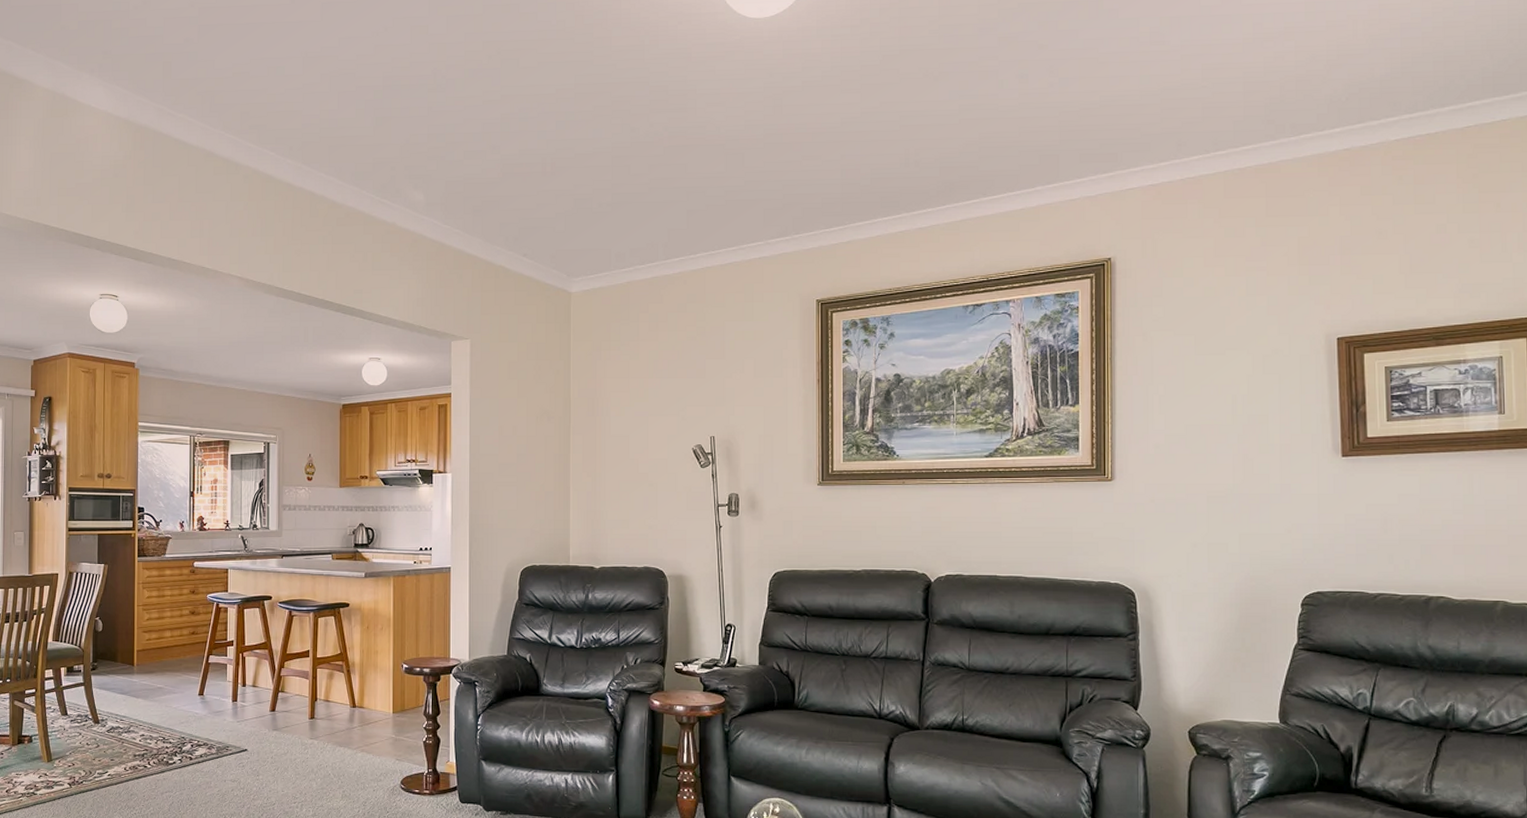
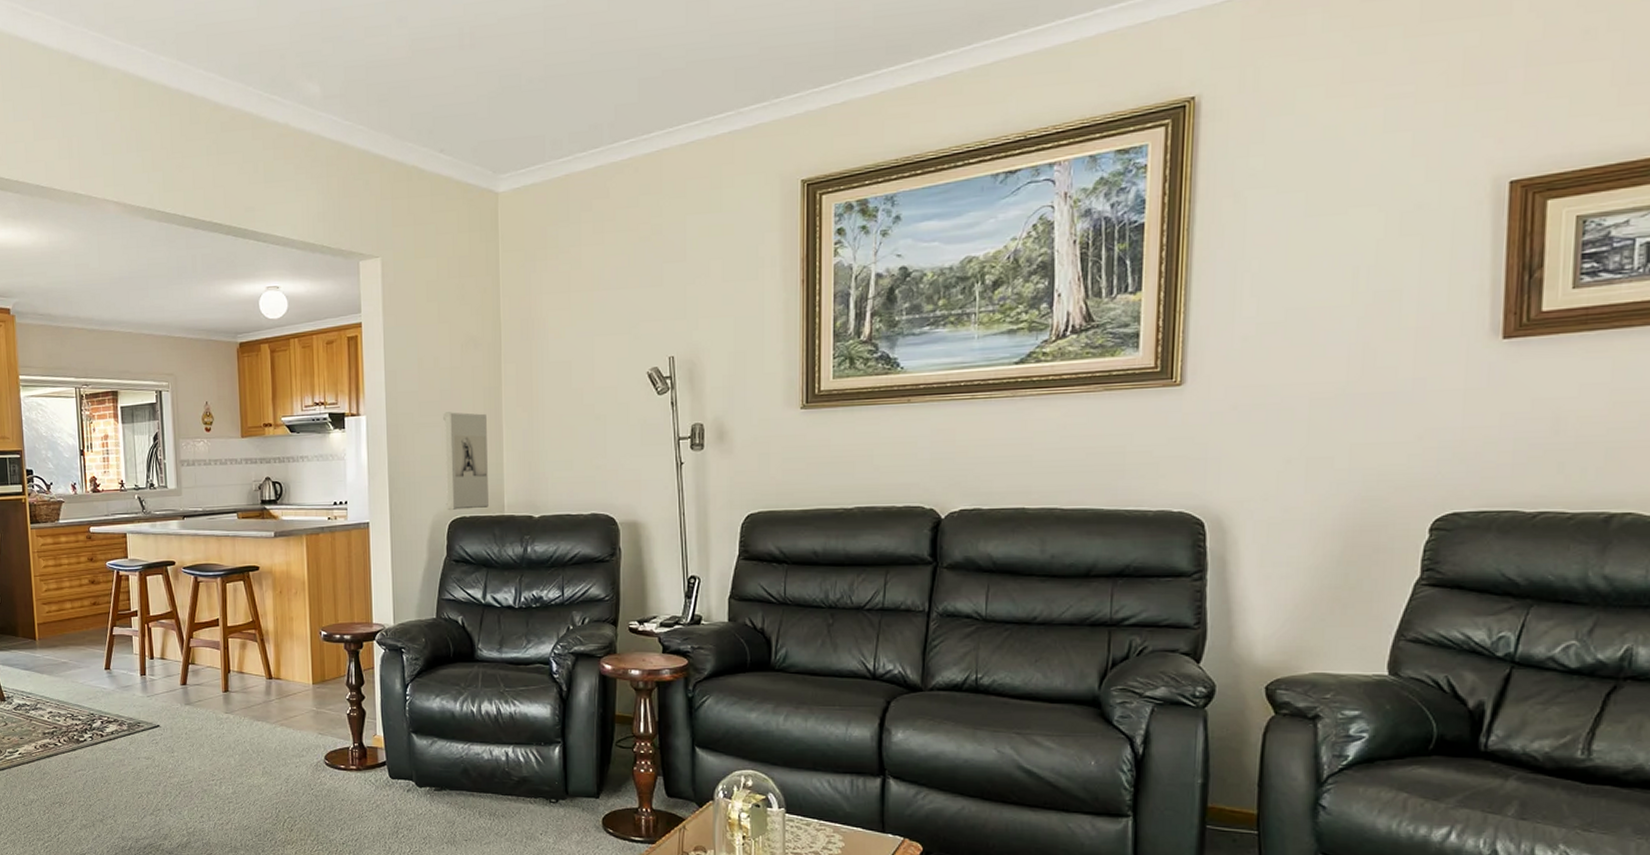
wall sculpture: none [519,474,556,559] -> present [443,412,488,510]

